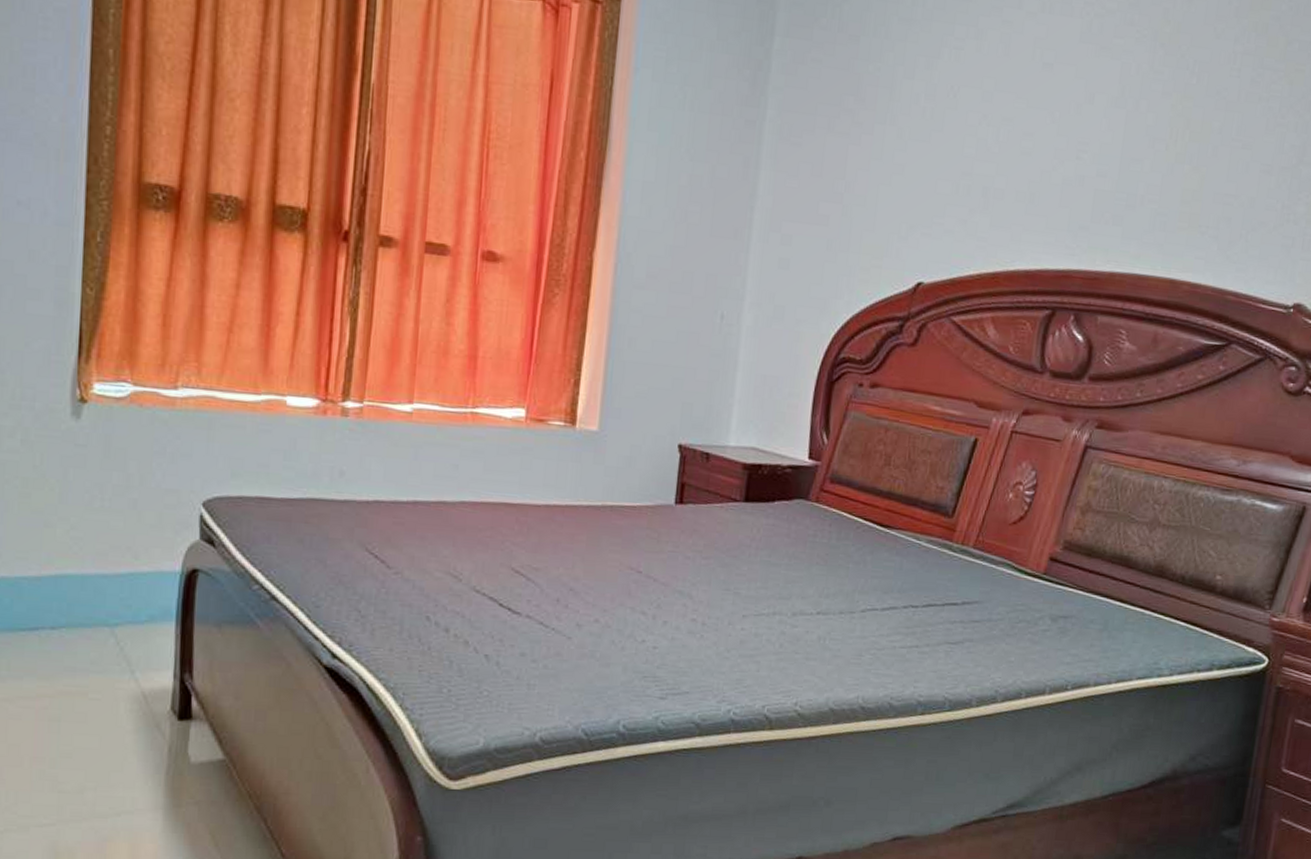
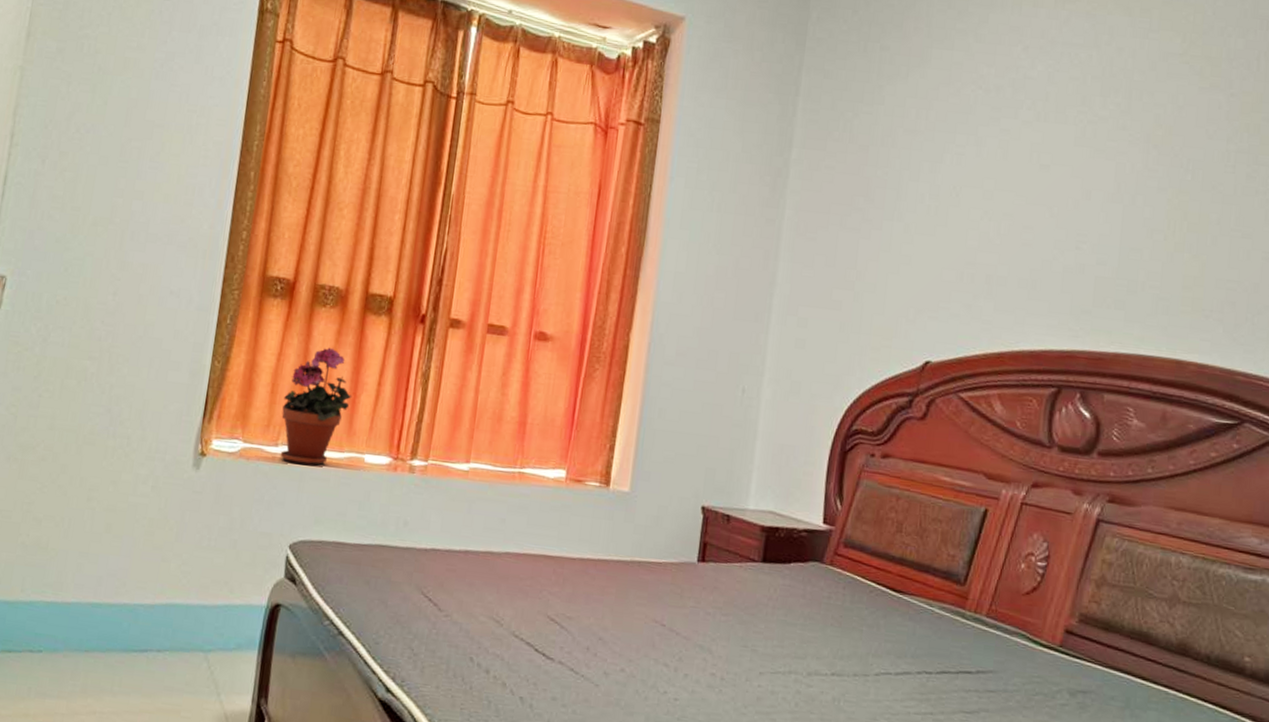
potted plant: none [179,270,265,411] -> present [280,347,352,466]

